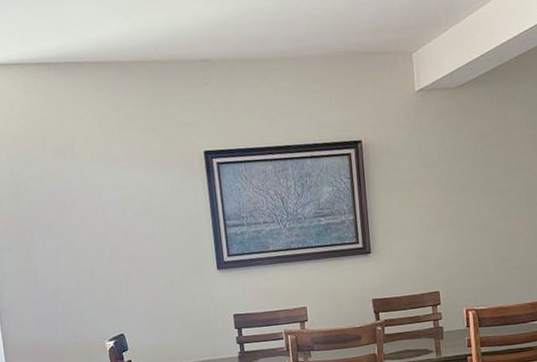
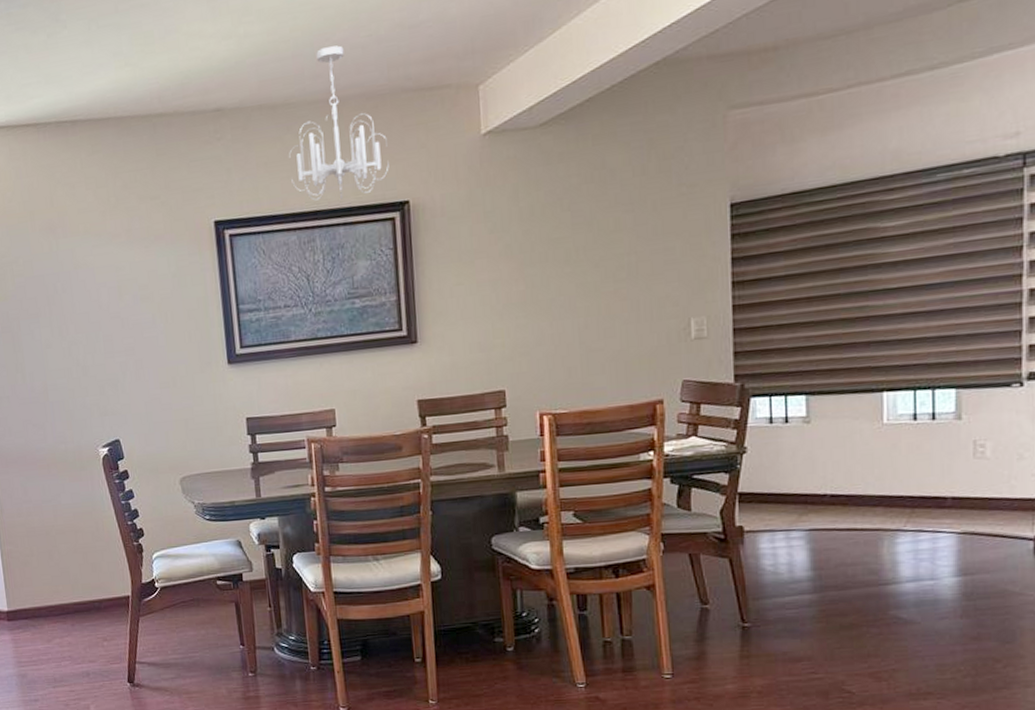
chandelier: none [265,15,345,138] -> present [289,45,389,201]

